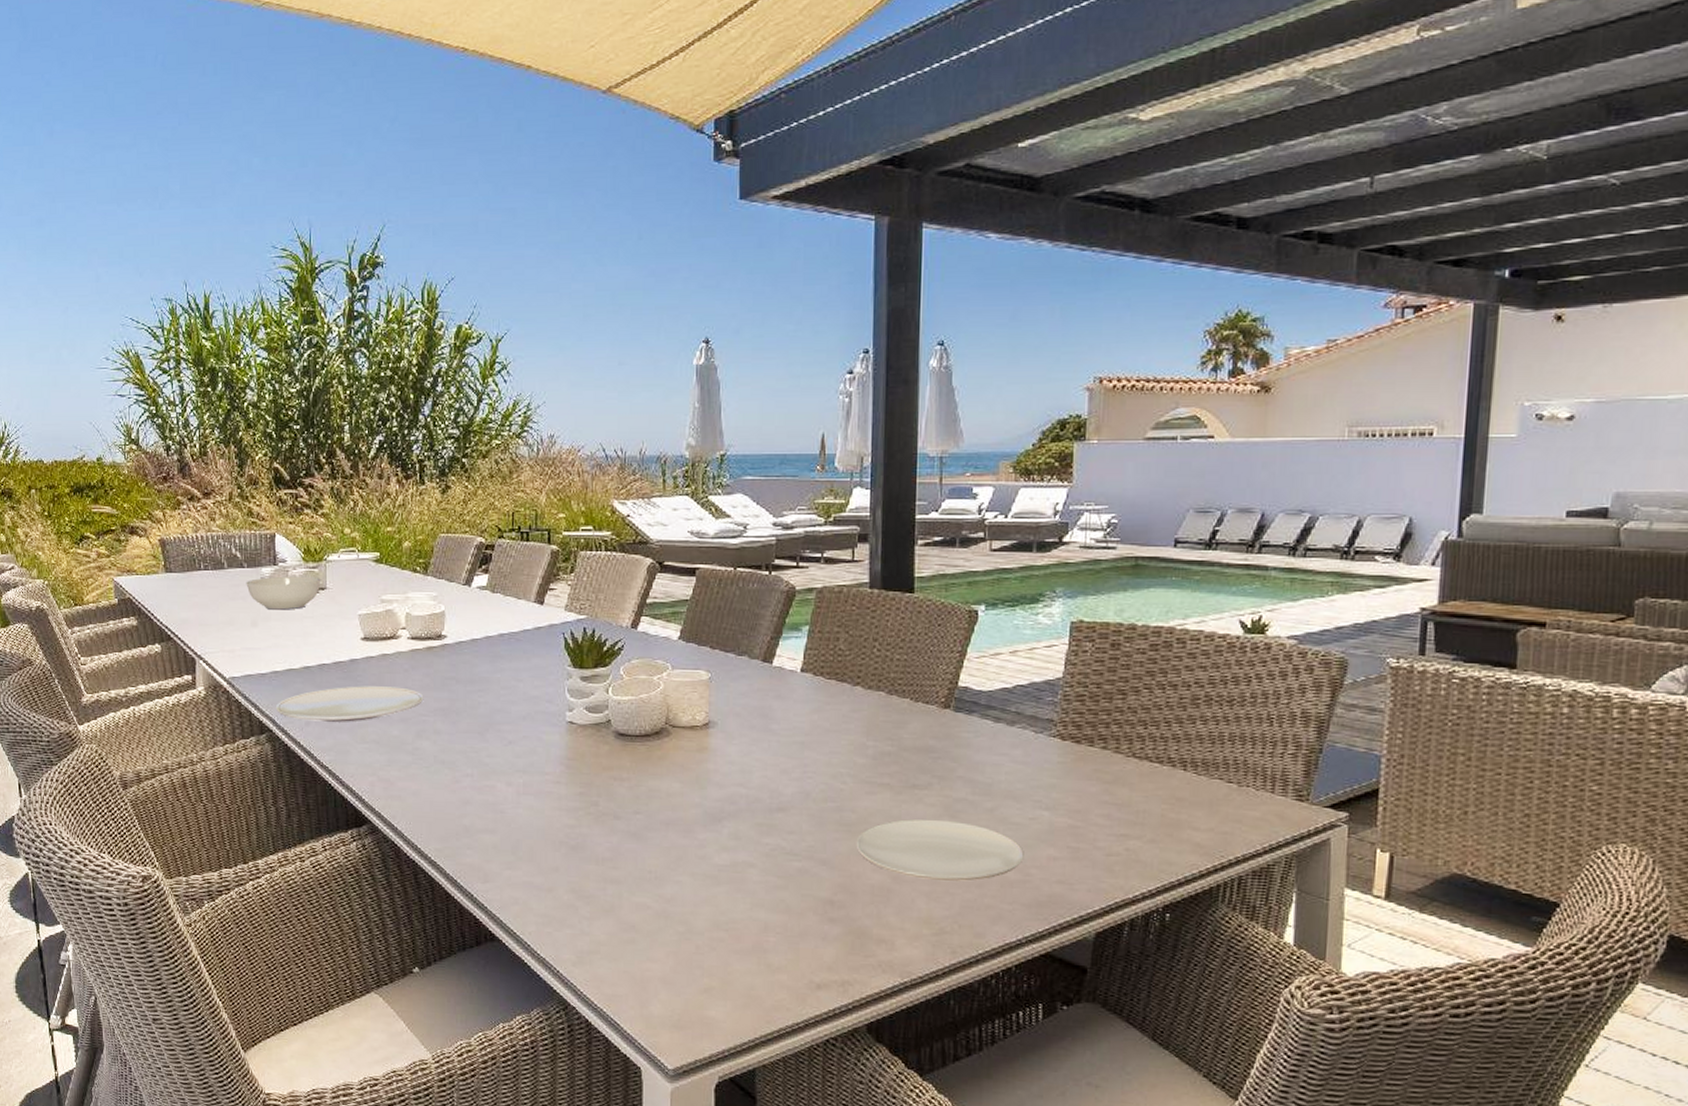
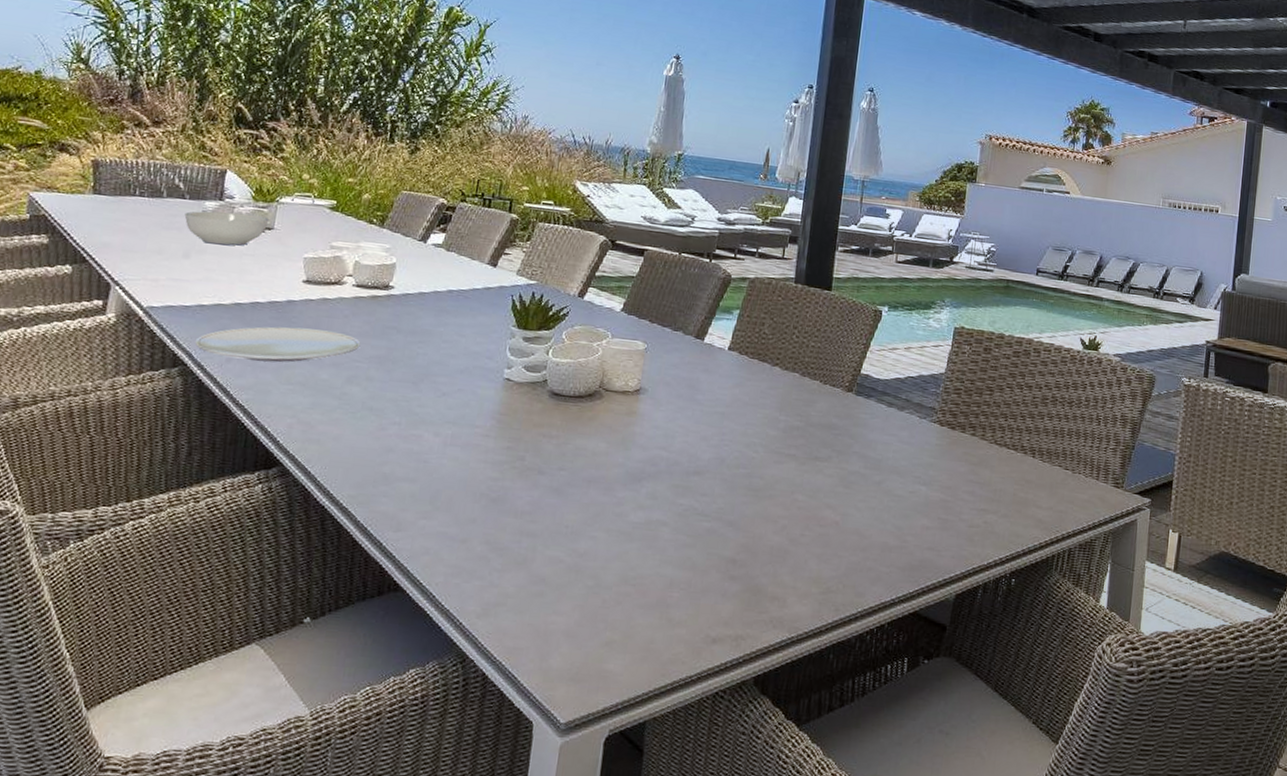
plate: present [856,819,1024,881] -> none [760,488,903,546]

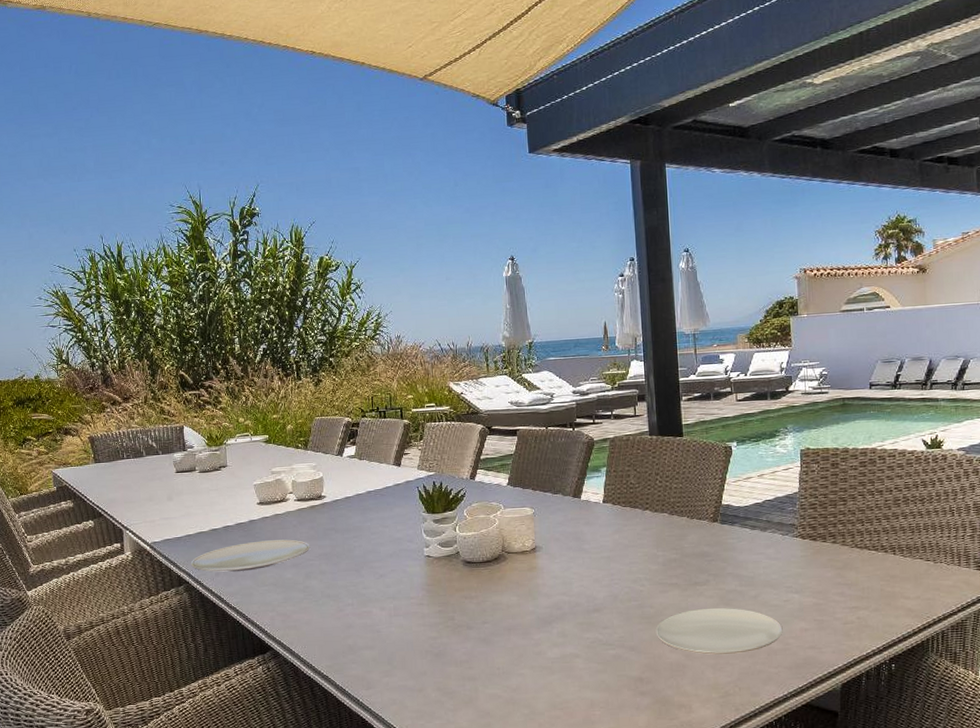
bowl: present [184,211,270,246] -> none [161,457,223,486]
plate: none [760,488,903,546] -> present [655,607,783,655]

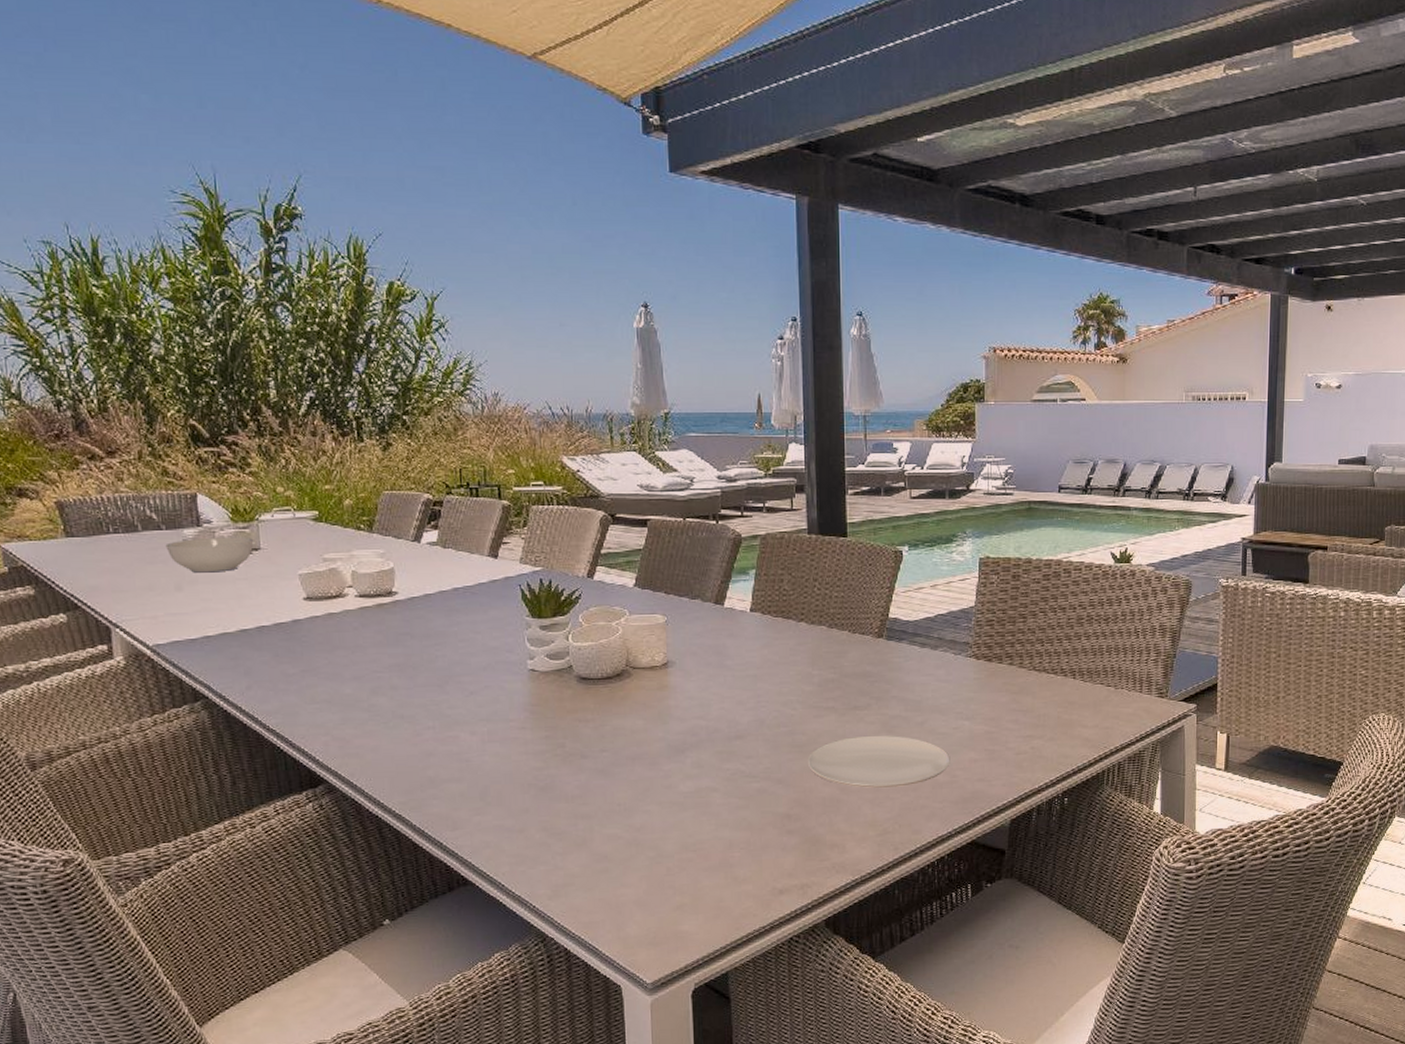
bowl: none [161,457,223,486] -> present [165,537,254,573]
plate: present [190,539,310,572] -> none [210,645,377,685]

